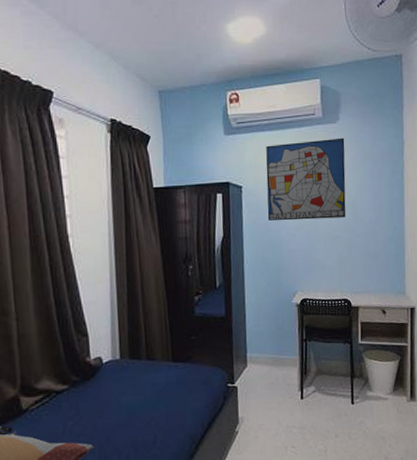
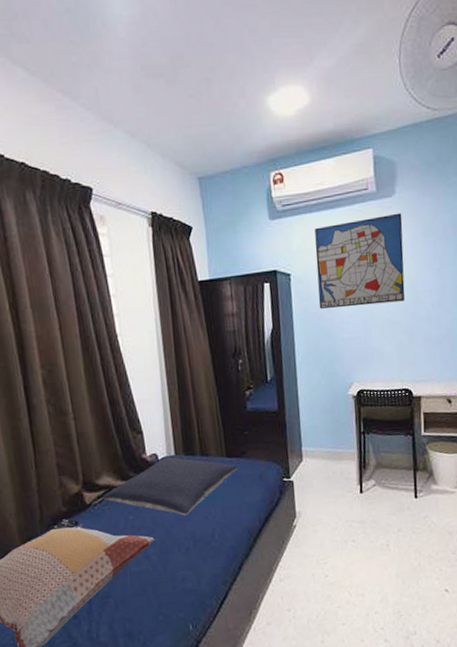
pillow: none [40,361,184,422] -> present [102,457,238,516]

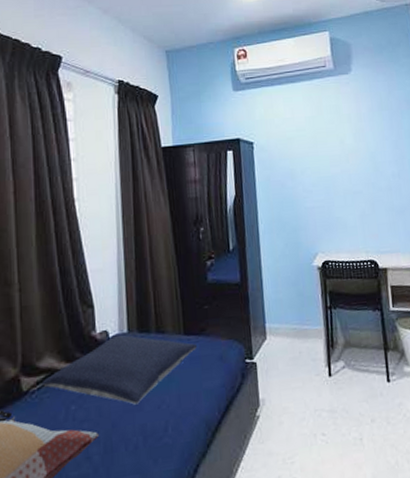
wall art: present [314,212,405,309] -> none [276,88,366,177]

